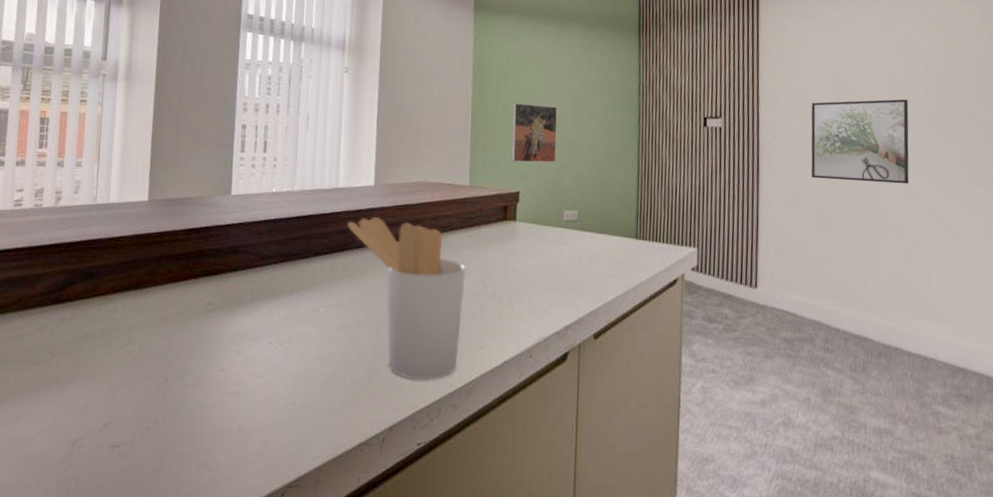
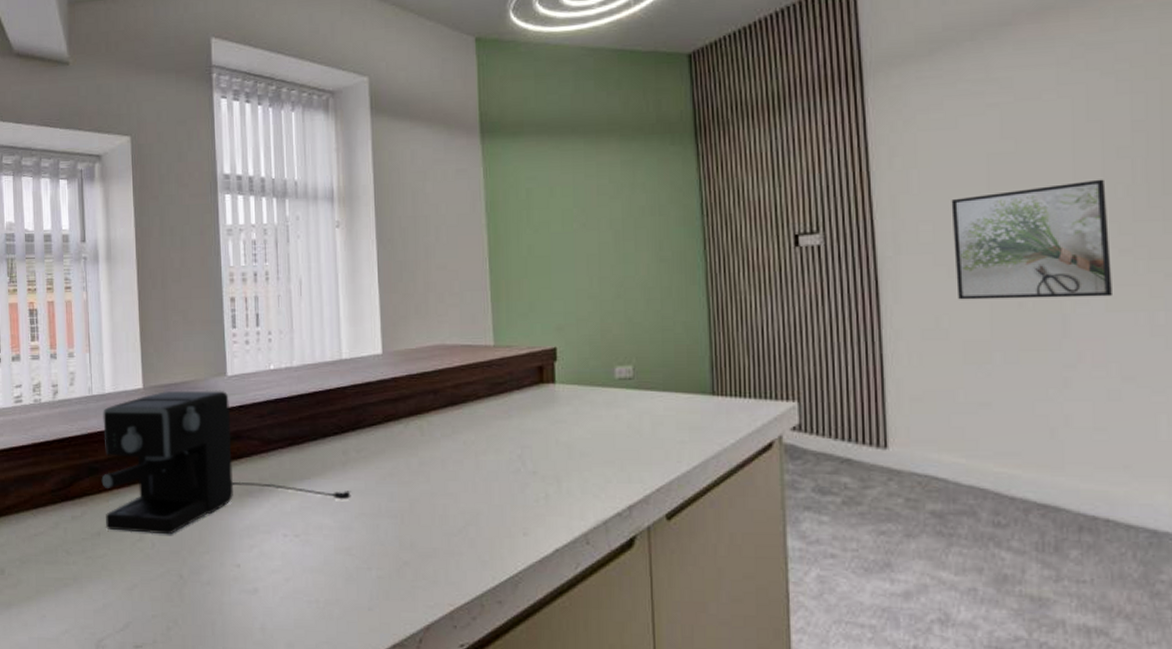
coffee maker: none [95,205,335,340] -> present [101,390,351,535]
utensil holder: present [348,216,466,381] -> none [357,389,500,574]
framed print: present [510,103,558,163] -> none [539,240,600,312]

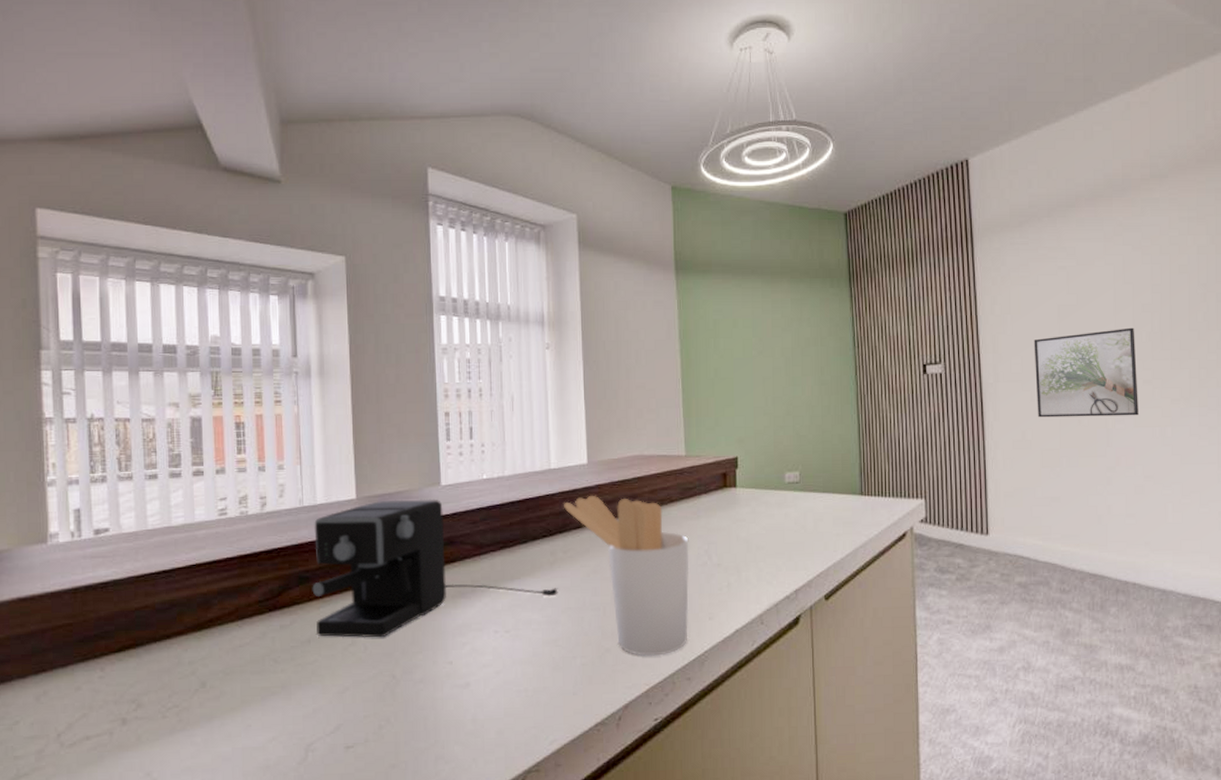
utensil holder: none [357,389,500,574] -> present [564,495,689,656]

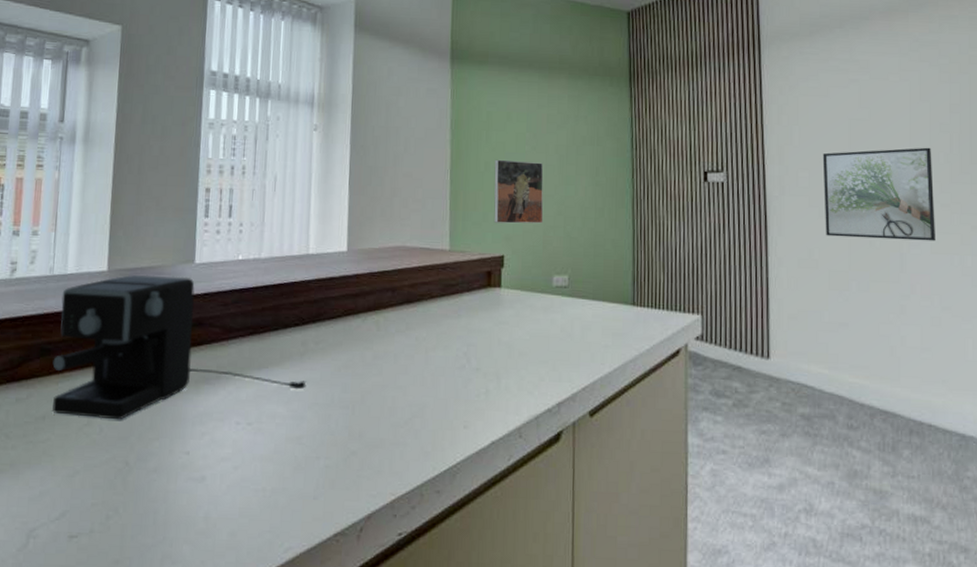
utensil holder: present [564,495,689,656] -> none [319,284,448,464]
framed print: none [724,365,773,427] -> present [494,159,544,224]

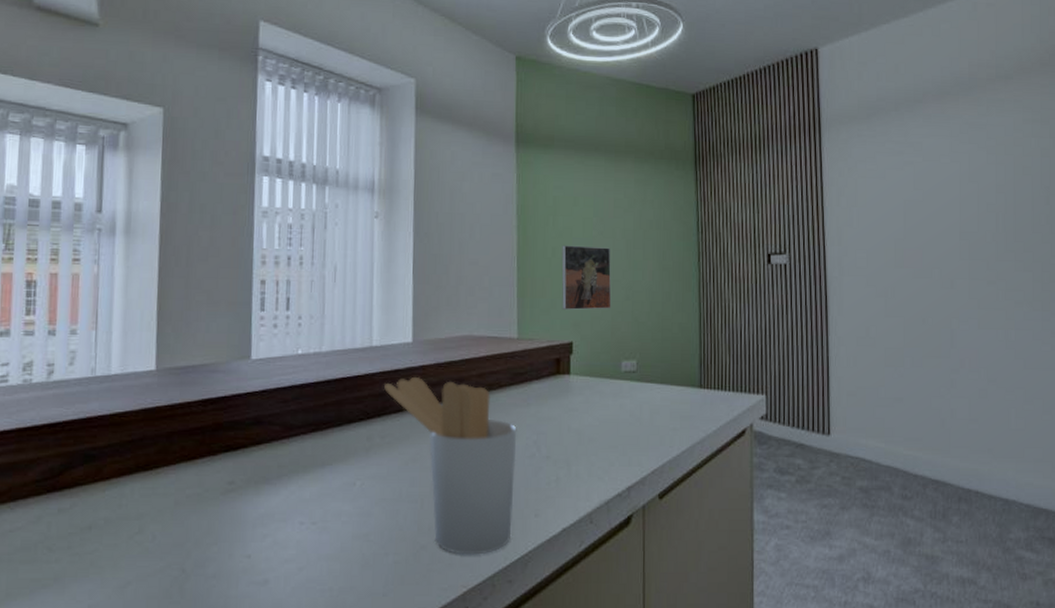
coffee maker: present [52,275,307,420] -> none [98,373,373,526]
utensil holder: none [319,284,448,464] -> present [384,376,517,555]
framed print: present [822,147,935,241] -> none [879,226,982,317]

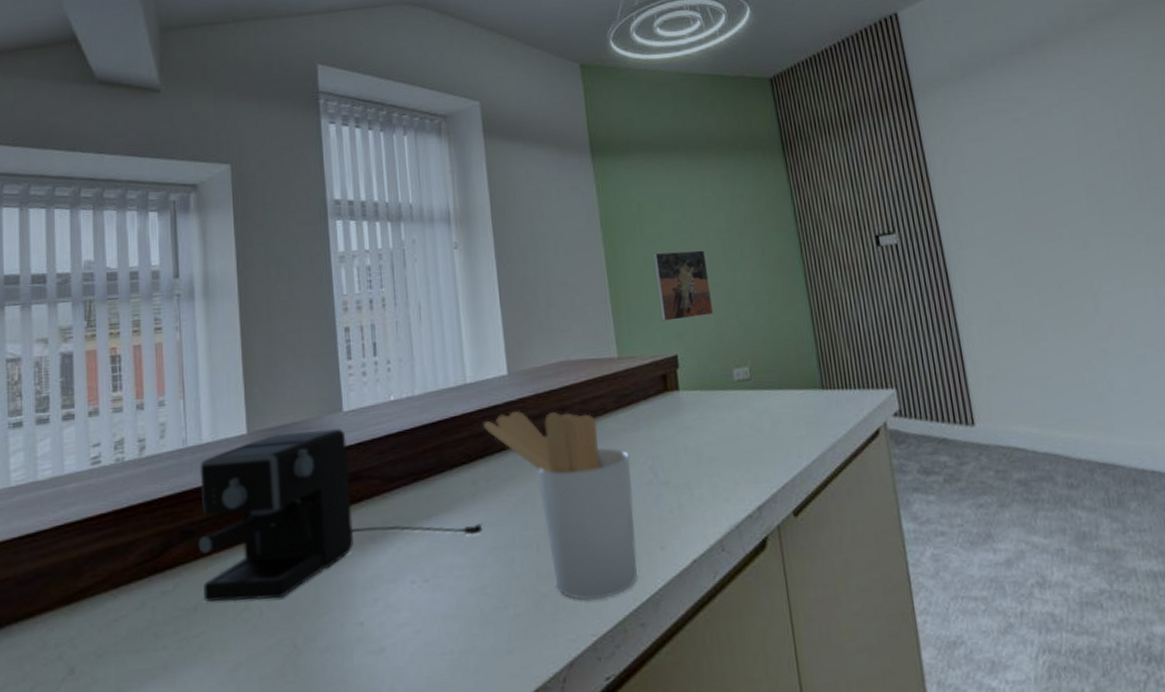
coffee maker: none [98,373,373,526] -> present [198,427,483,602]

